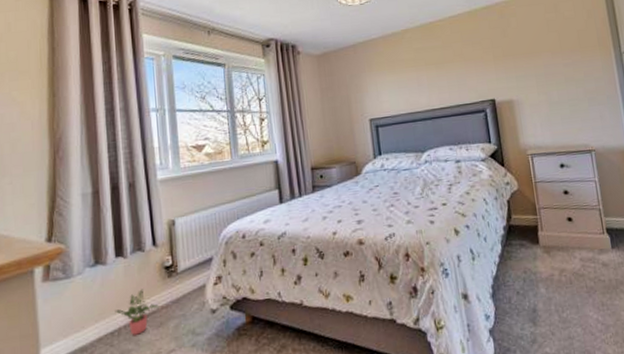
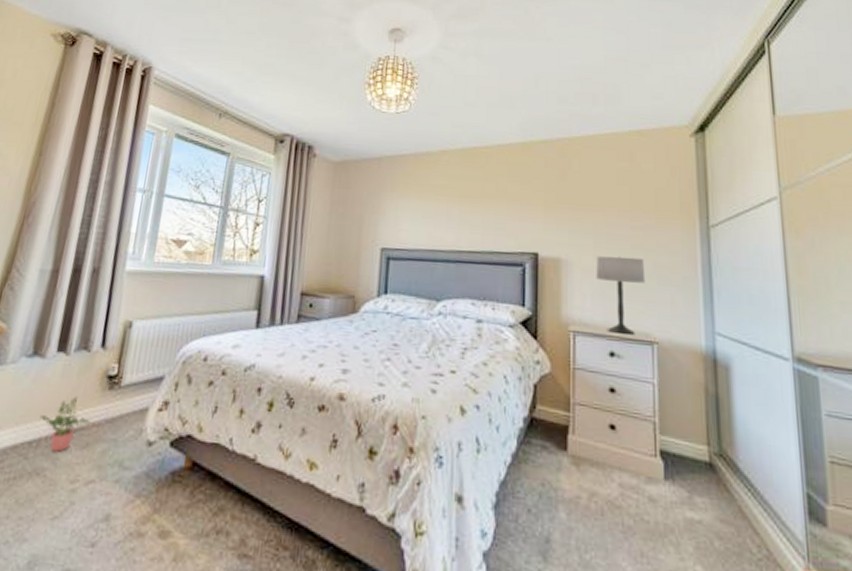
table lamp: none [540,87,580,150] -> present [596,256,646,336]

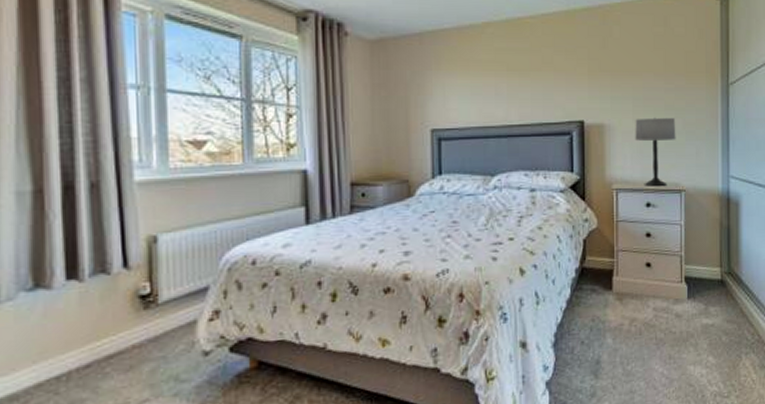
potted plant: present [39,396,92,452] -> none [63,322,131,381]

